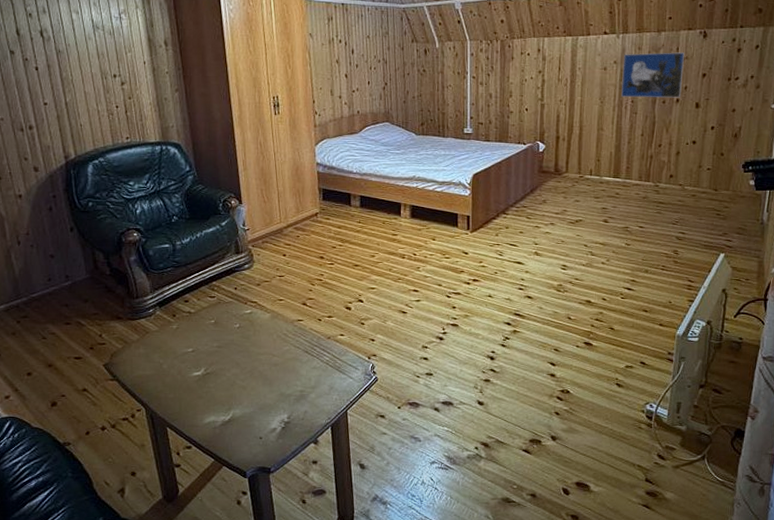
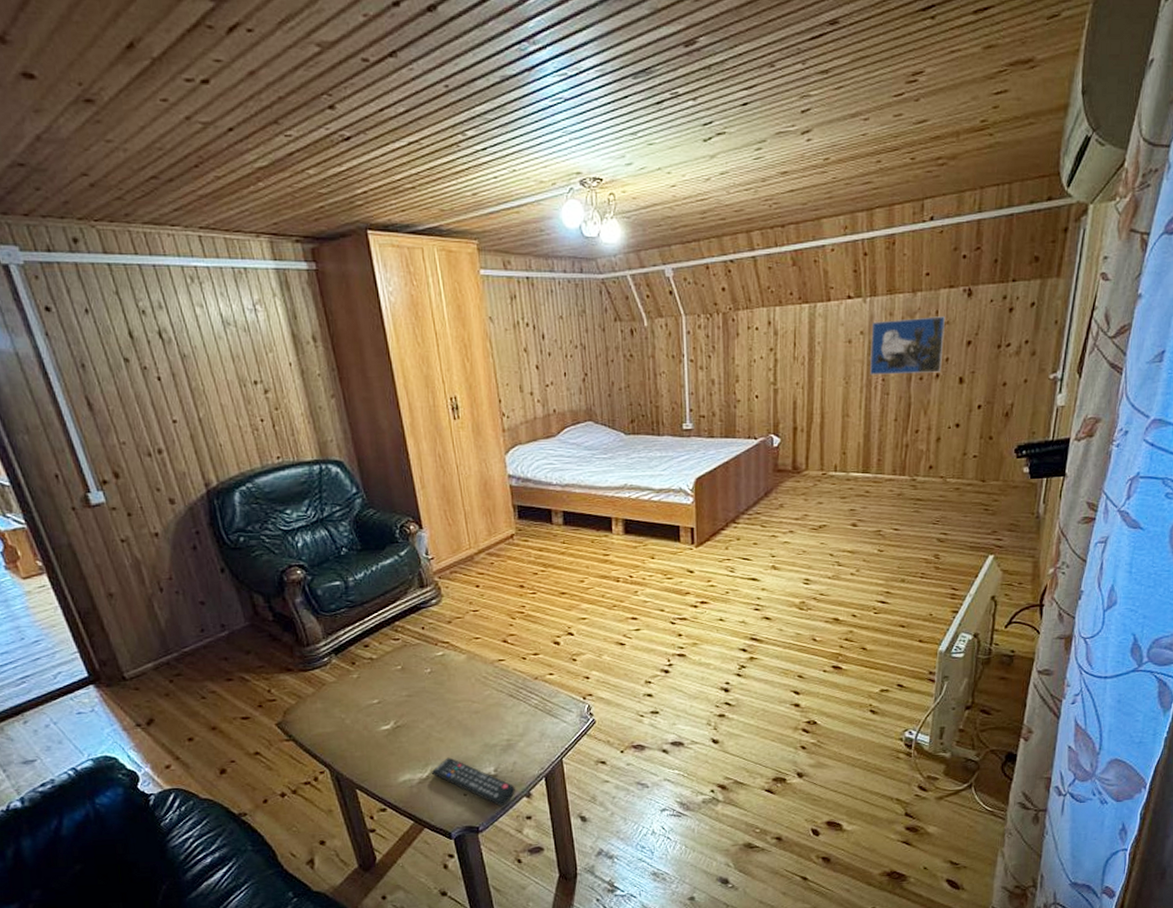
remote control: none [233,403,304,451] -> present [431,757,515,807]

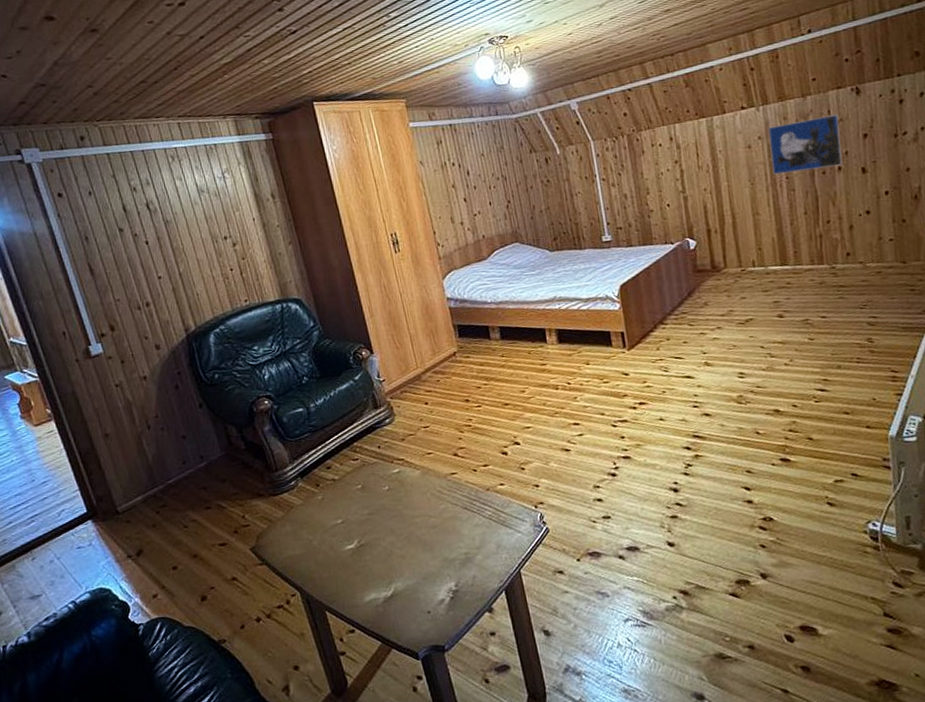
remote control: present [431,757,515,807] -> none [395,574,477,624]

